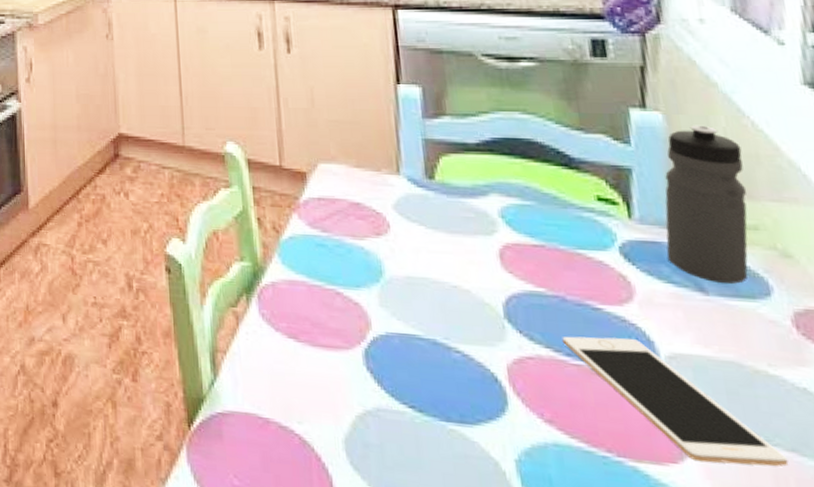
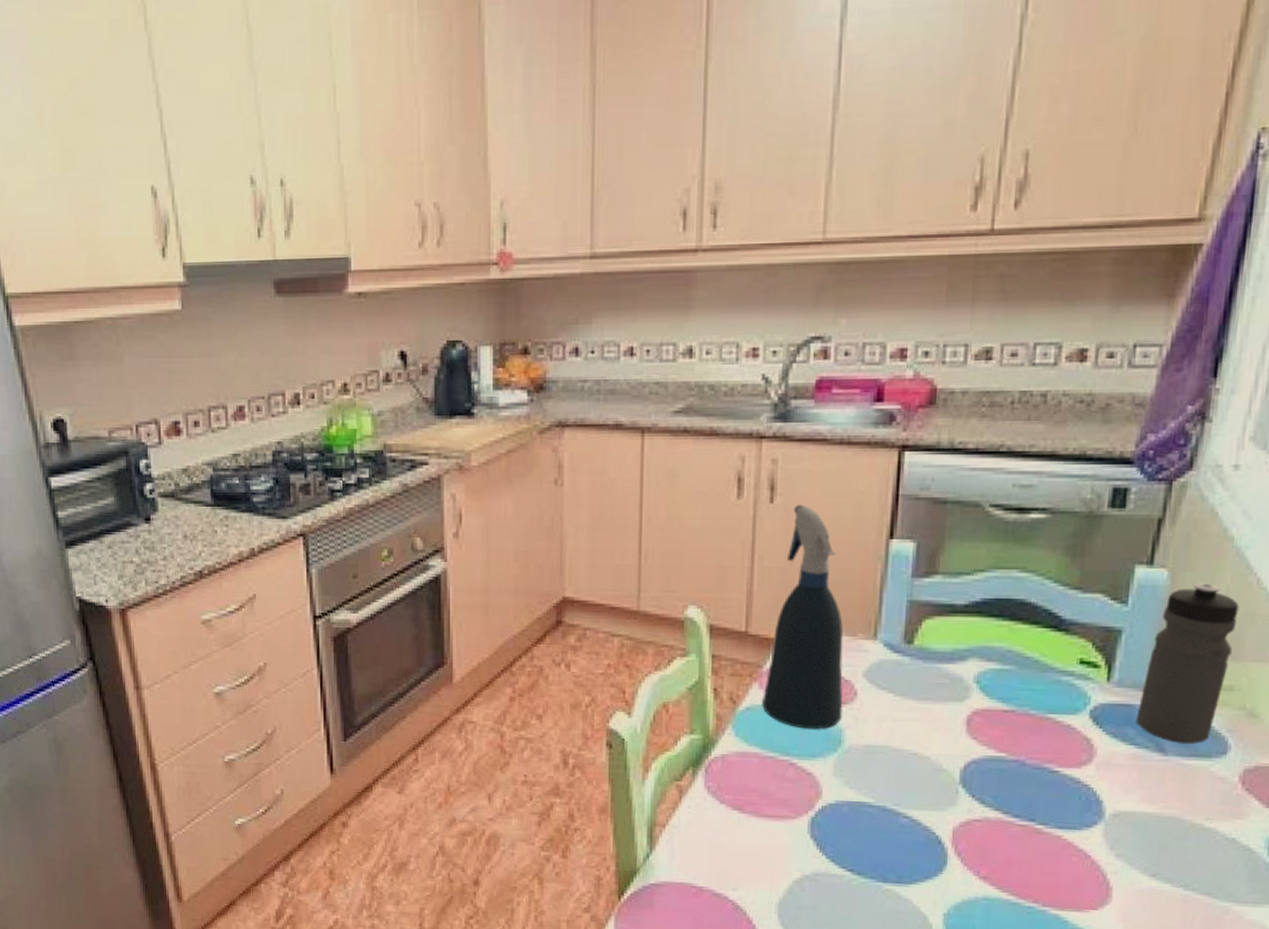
spray bottle: none [303,54,380,260] -> present [762,504,844,730]
cell phone: present [562,336,789,467] -> none [1013,798,1200,908]

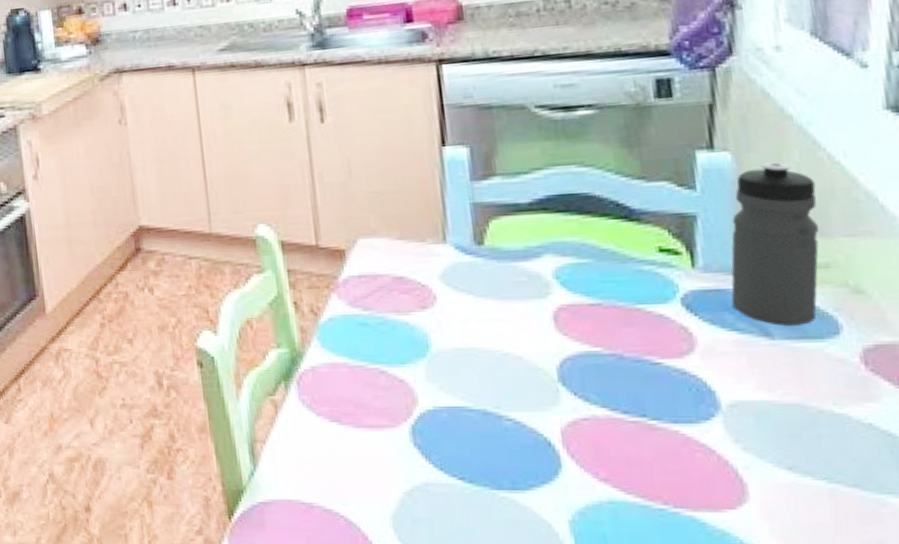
spray bottle: present [762,504,844,730] -> none [343,121,426,336]

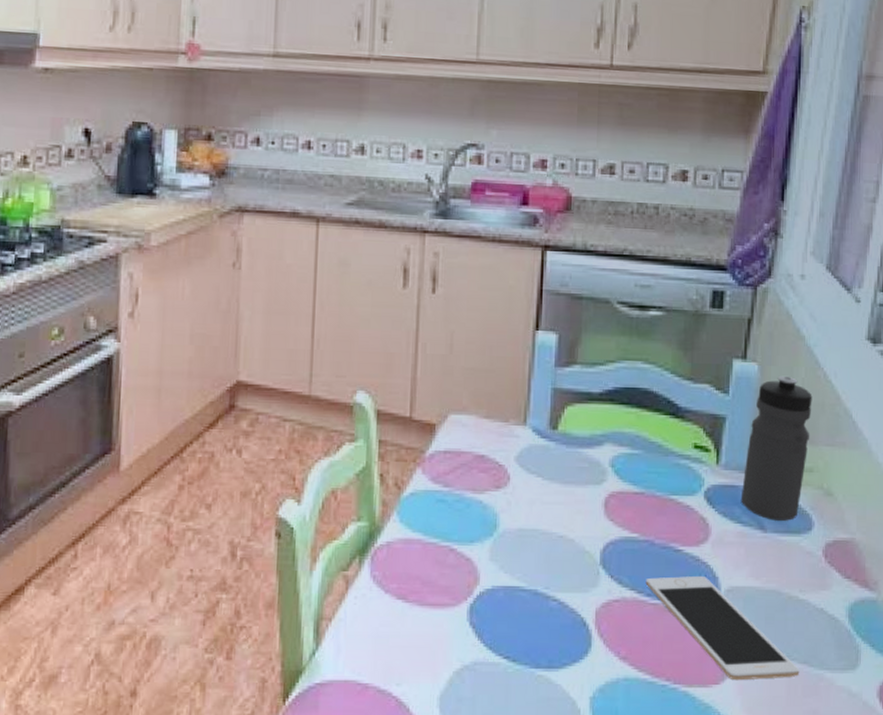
cell phone: none [619,390,850,506] -> present [645,575,800,681]

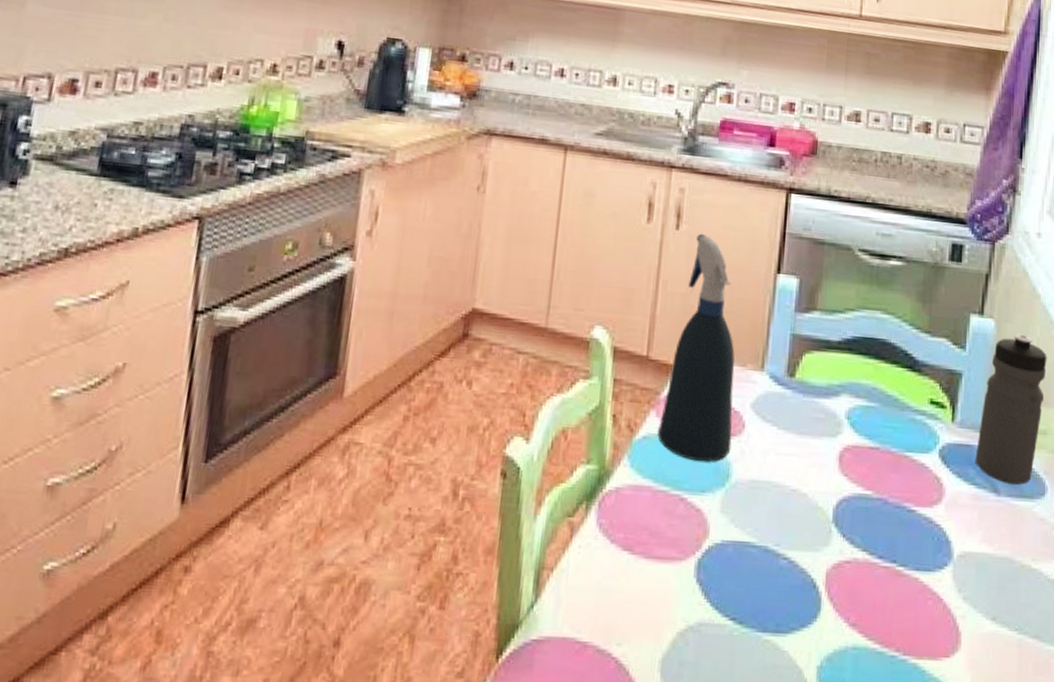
spray bottle: none [425,295,498,514] -> present [658,233,735,462]
cell phone: present [645,575,800,681] -> none [878,538,1031,654]

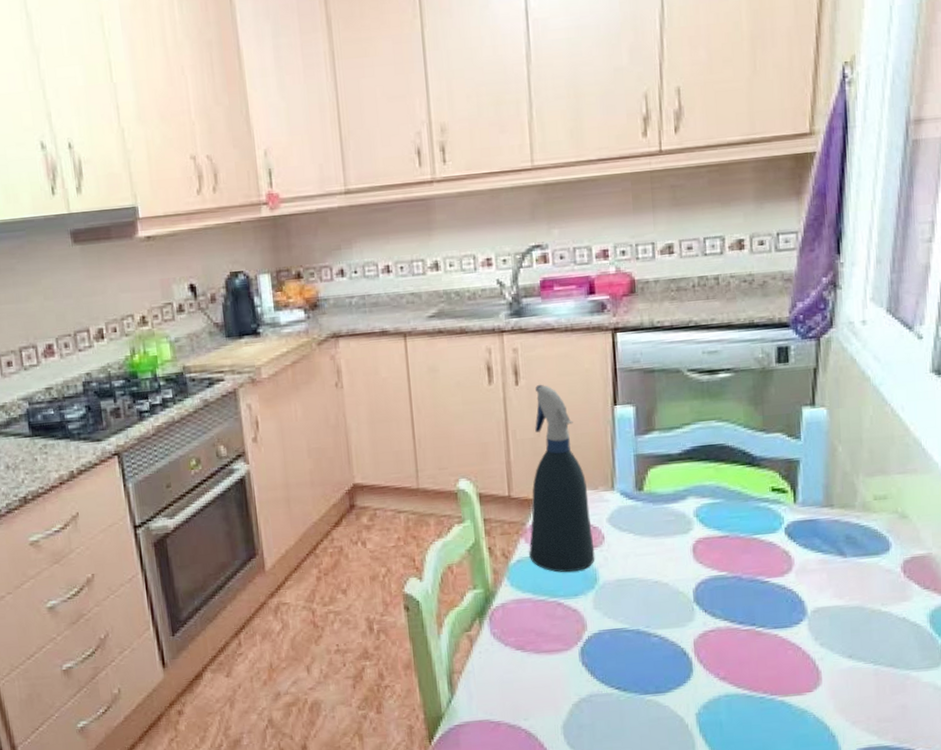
water bottle: present [975,333,1047,485] -> none [819,415,882,546]

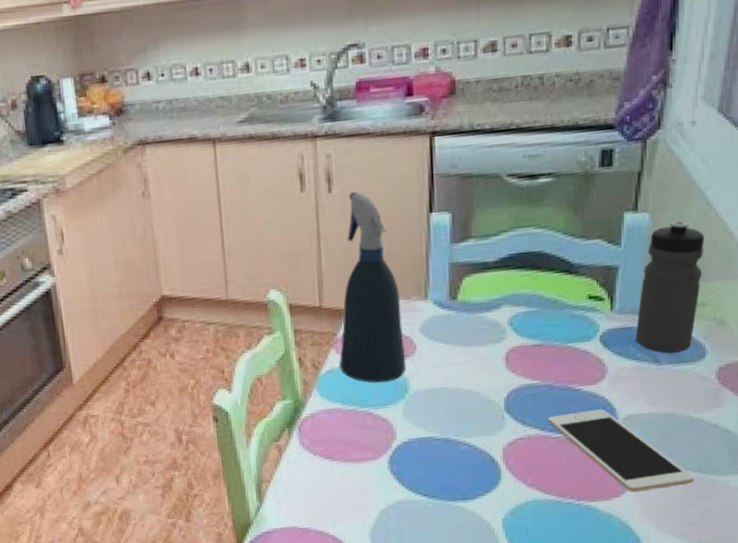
cell phone: none [737,601,887,687] -> present [547,409,695,492]
water bottle: none [819,415,882,546] -> present [635,220,705,354]

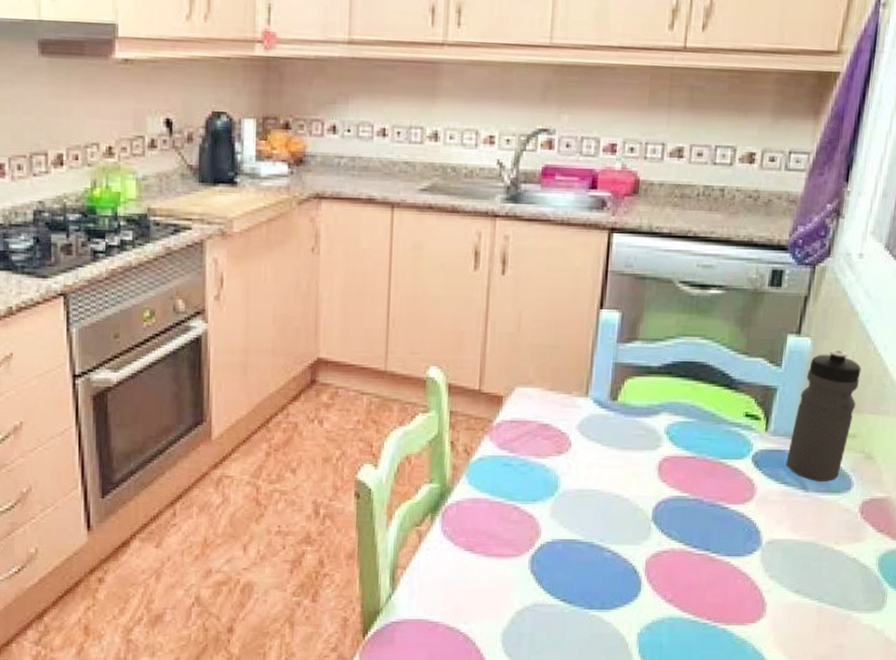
spray bottle: present [339,191,406,383] -> none [492,276,561,477]
cell phone: present [547,409,695,492] -> none [693,530,830,620]

